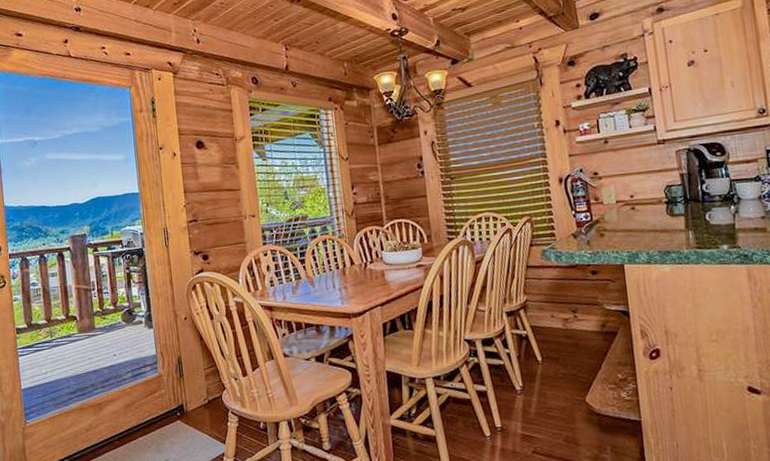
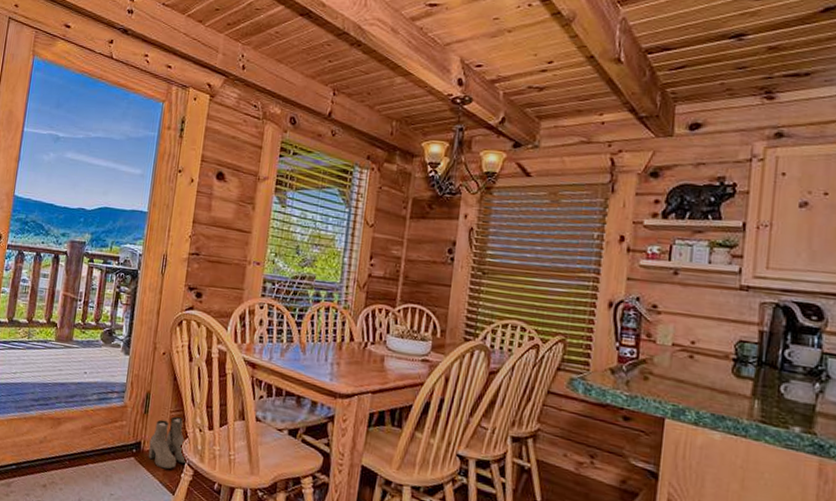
boots: none [191,372,231,423] -> present [148,416,188,470]

